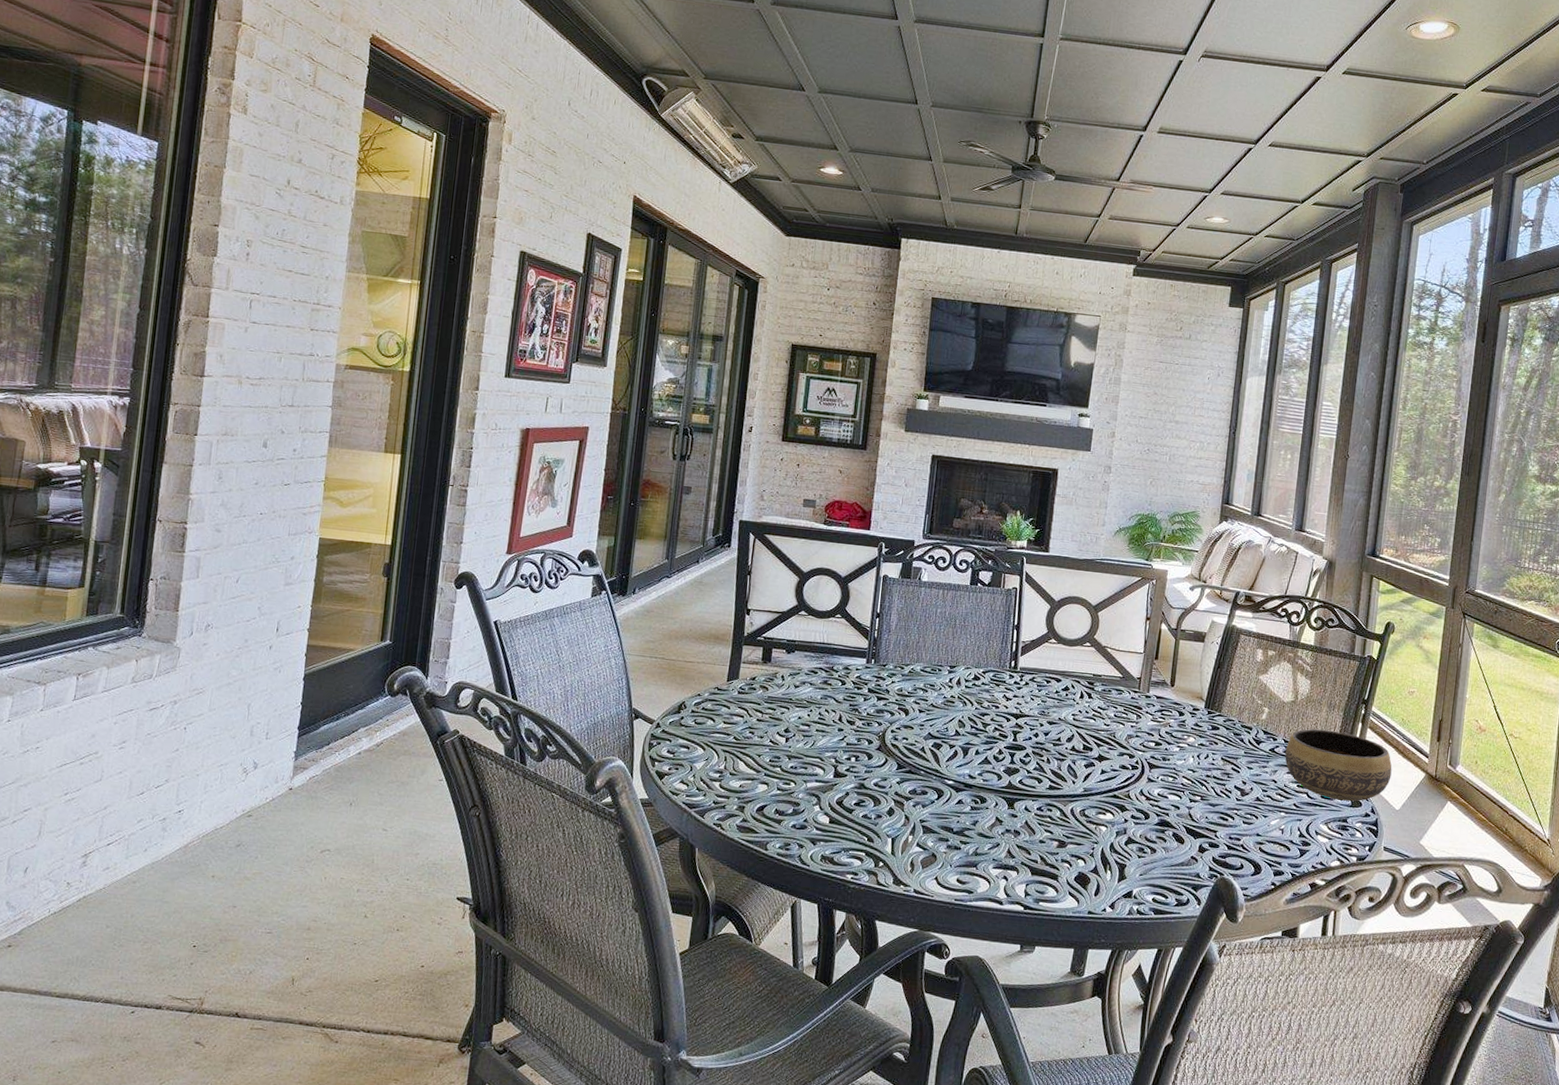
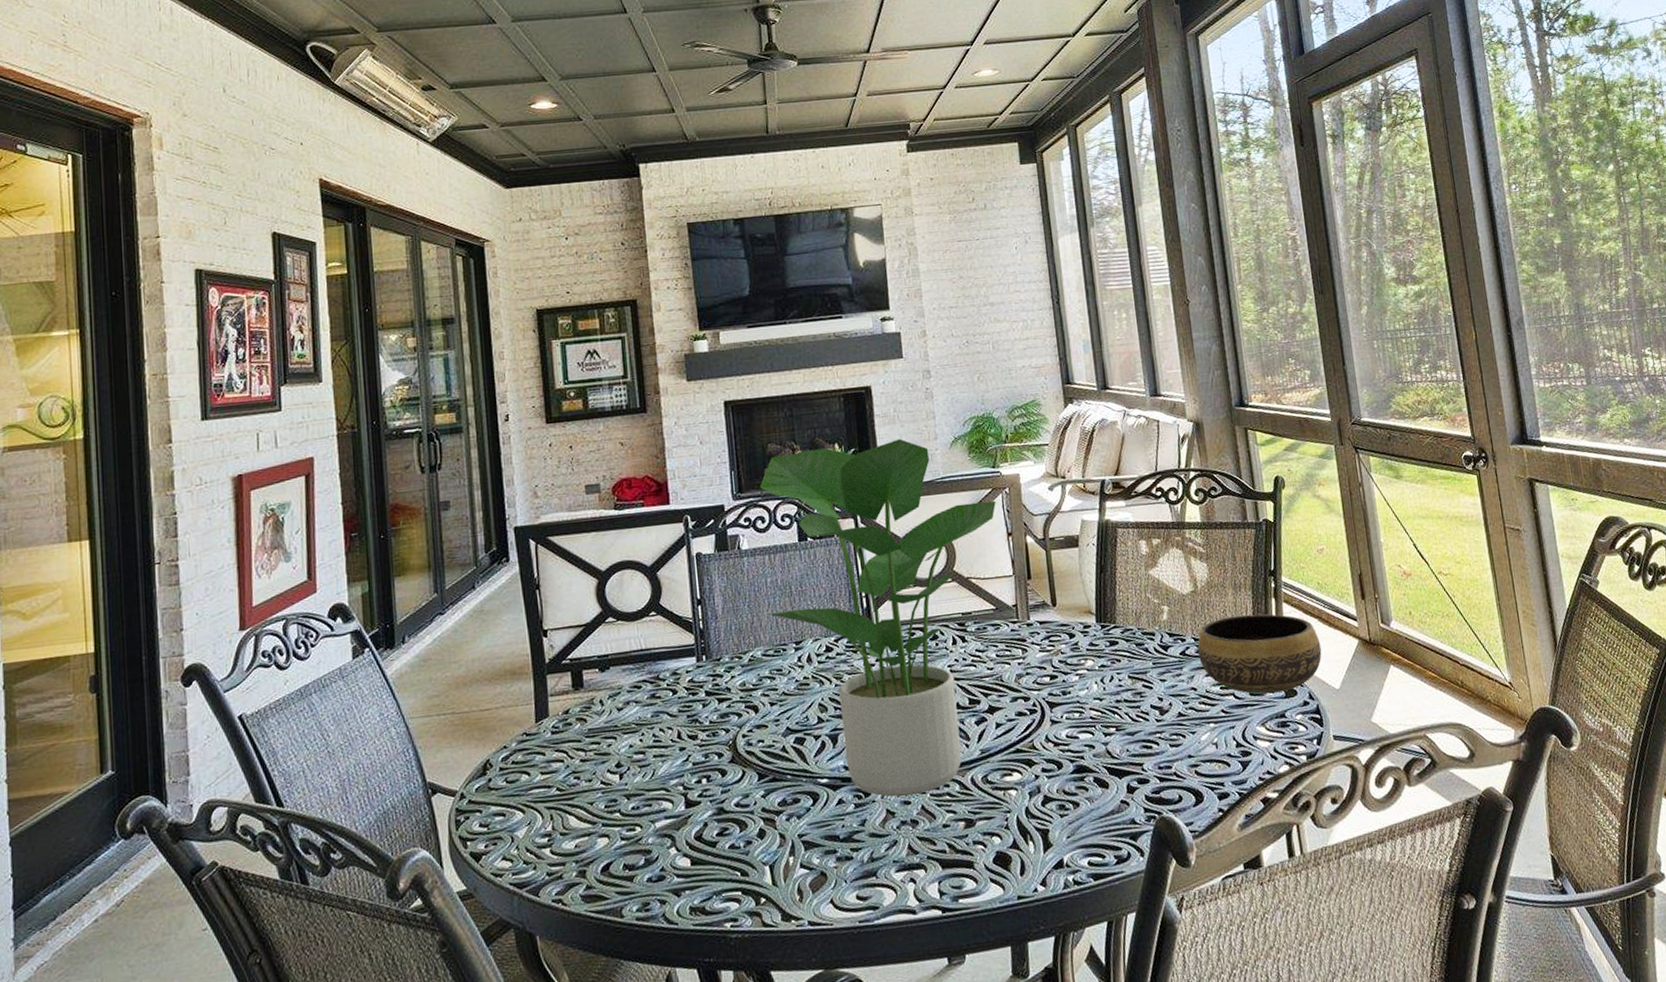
potted plant: none [933,510,1143,812] -> present [759,438,996,797]

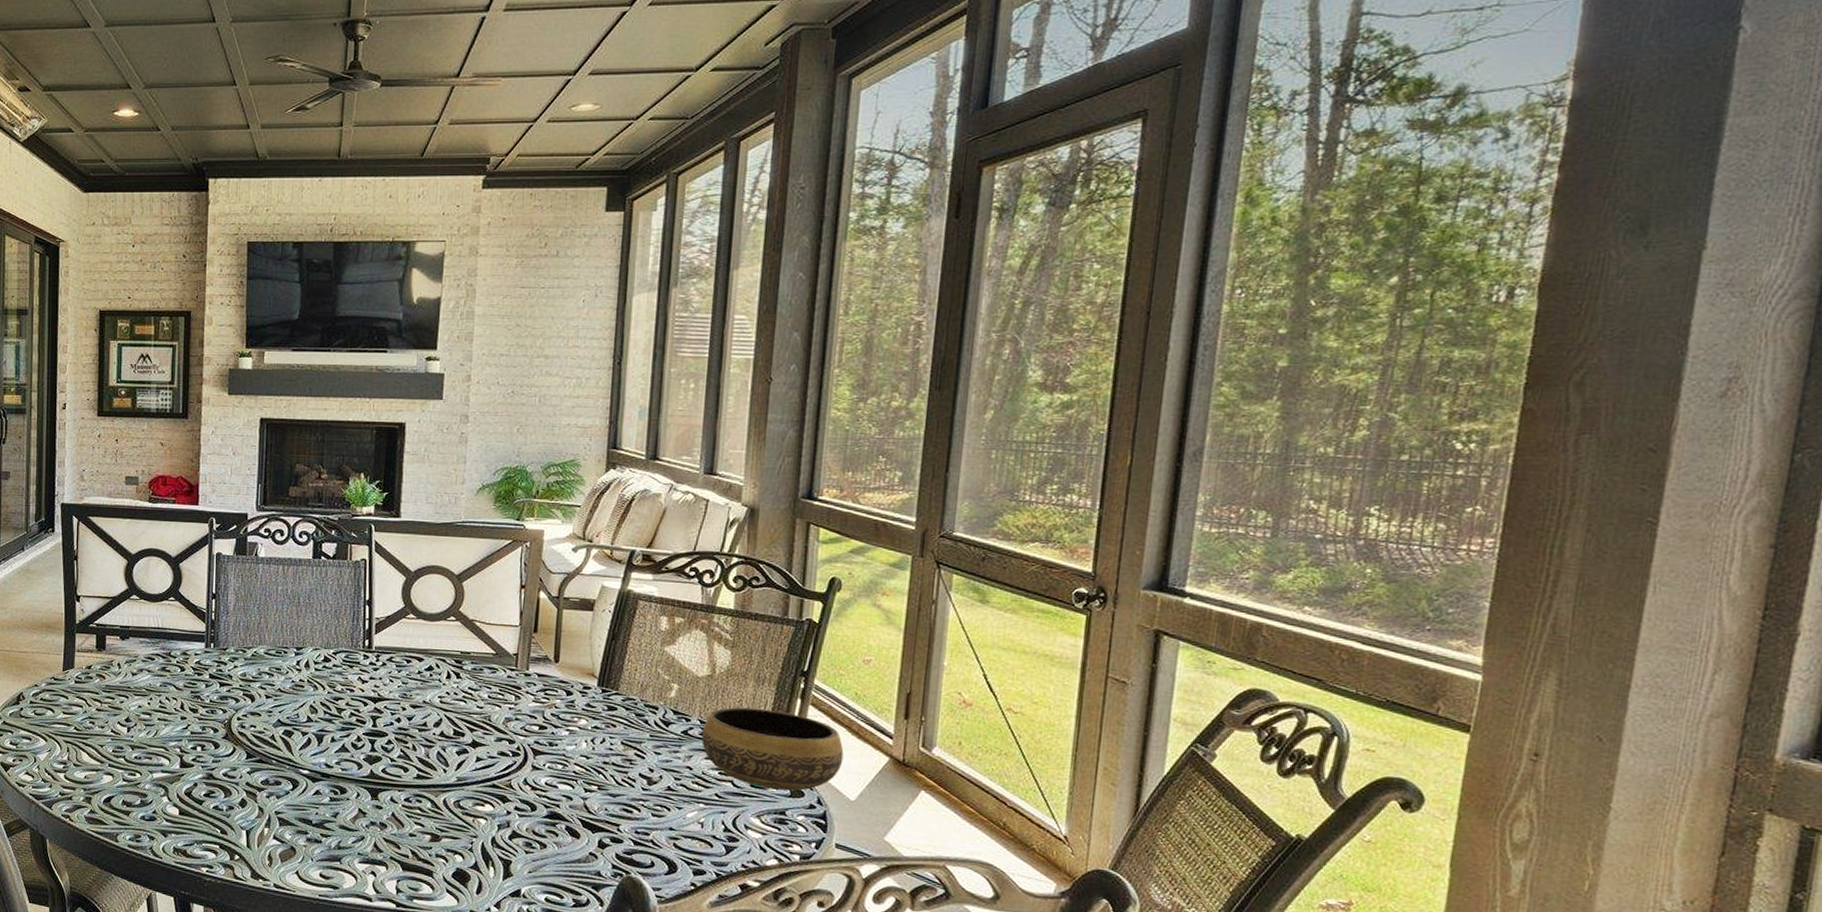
potted plant: present [759,438,996,797] -> none [276,475,514,803]

